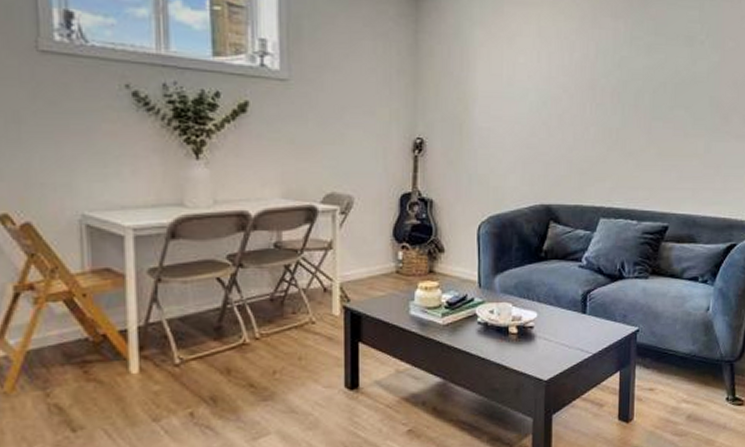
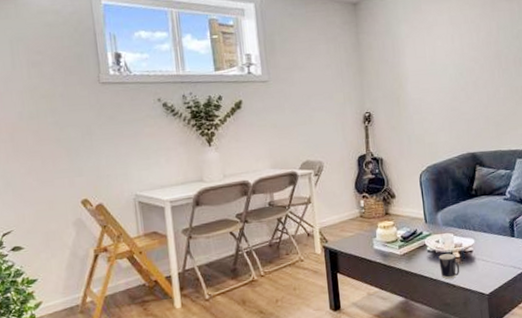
mug: none [491,327,516,359] -> present [439,253,460,279]

